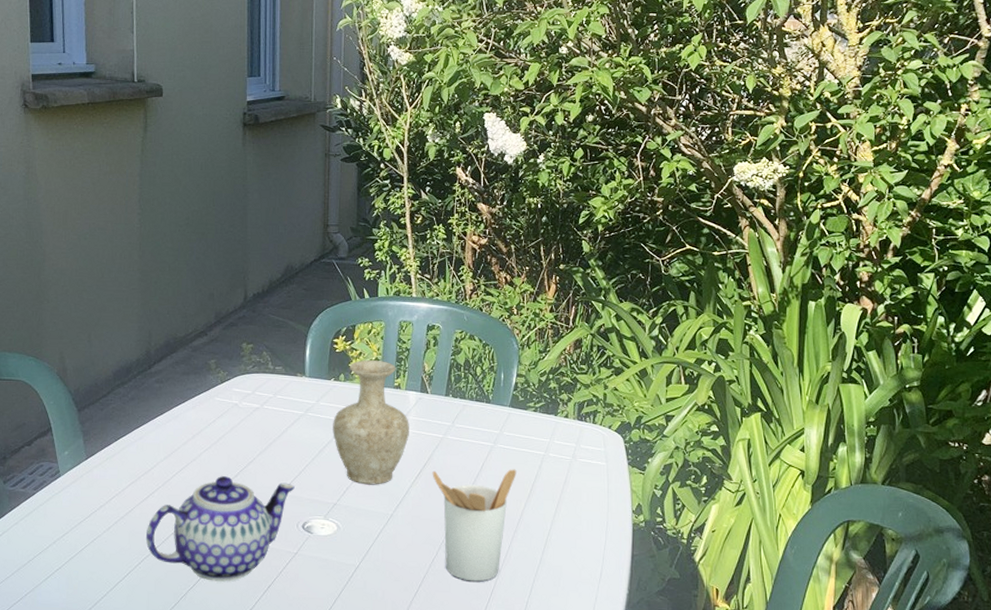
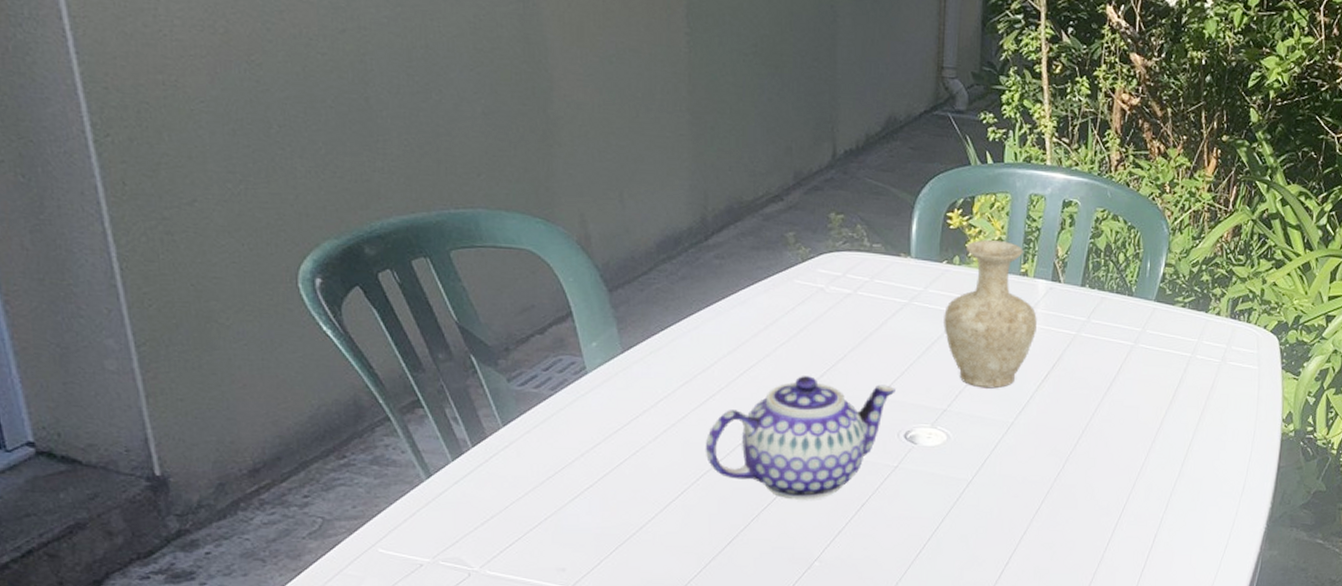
utensil holder: present [432,469,517,582] -> none [1061,372,1159,497]

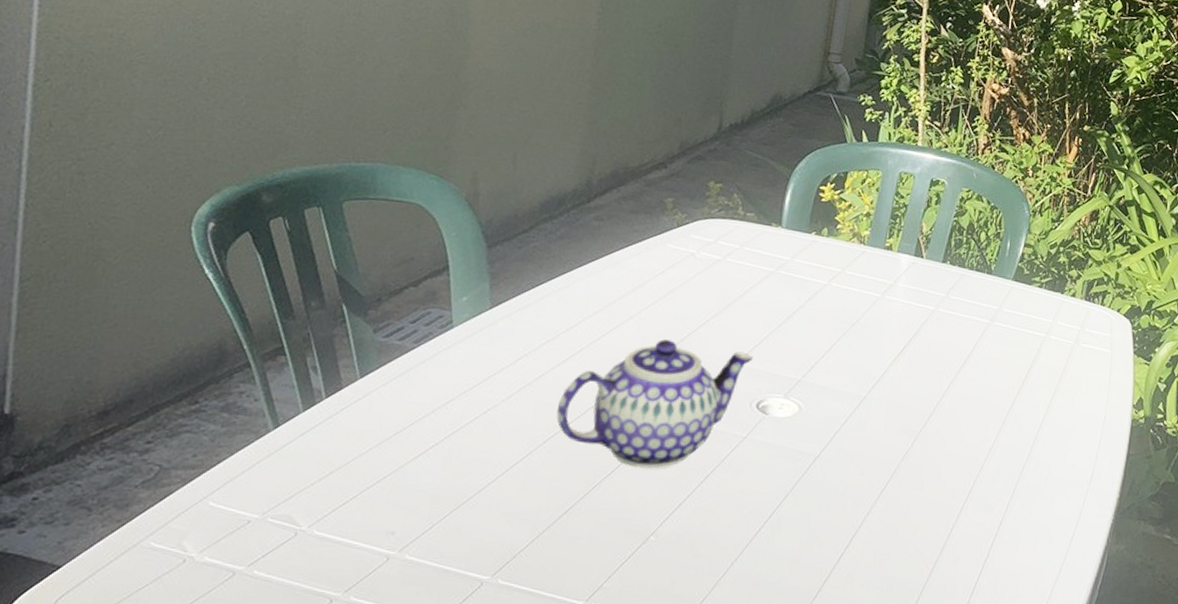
vase: present [944,239,1037,389] -> none [806,213,898,361]

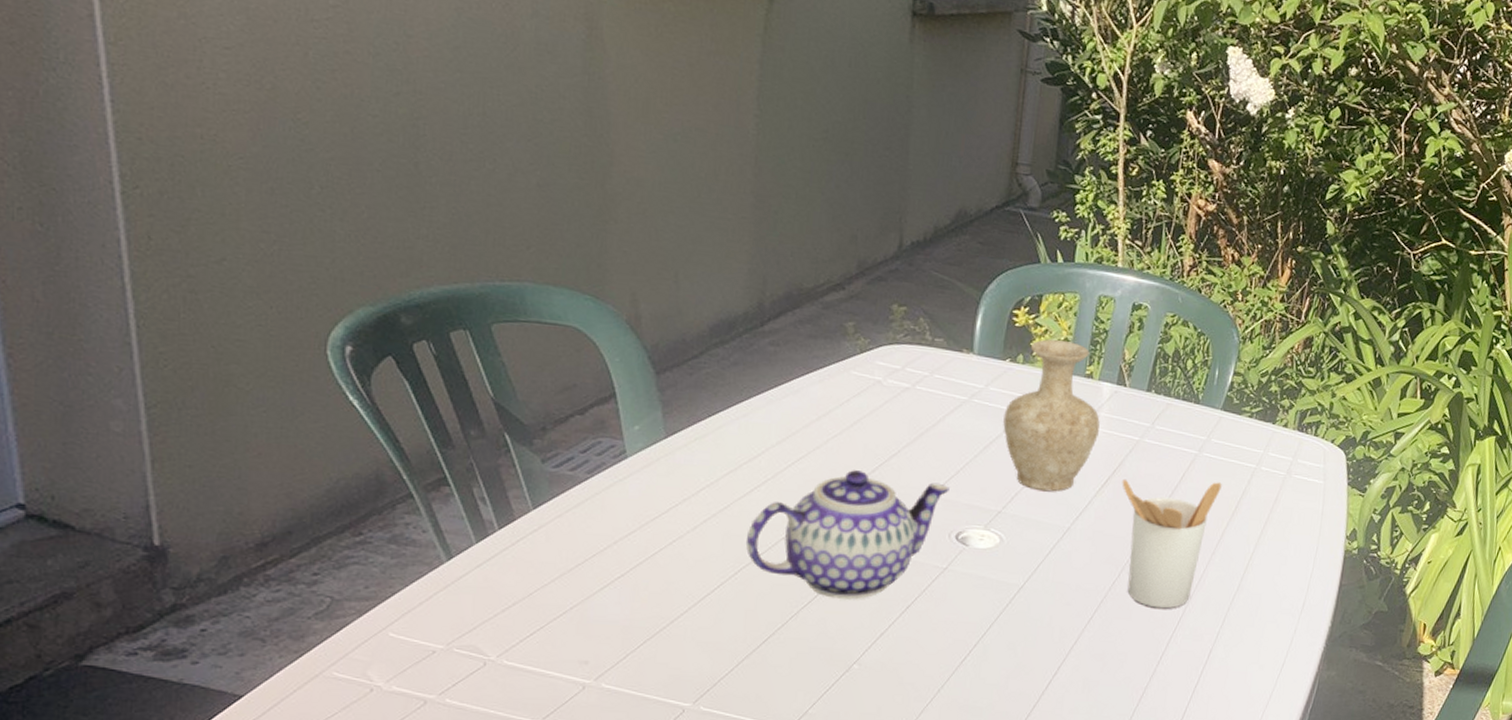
vase: none [806,213,898,361] -> present [1003,339,1100,492]
utensil holder: none [917,349,1013,479] -> present [1122,480,1222,609]

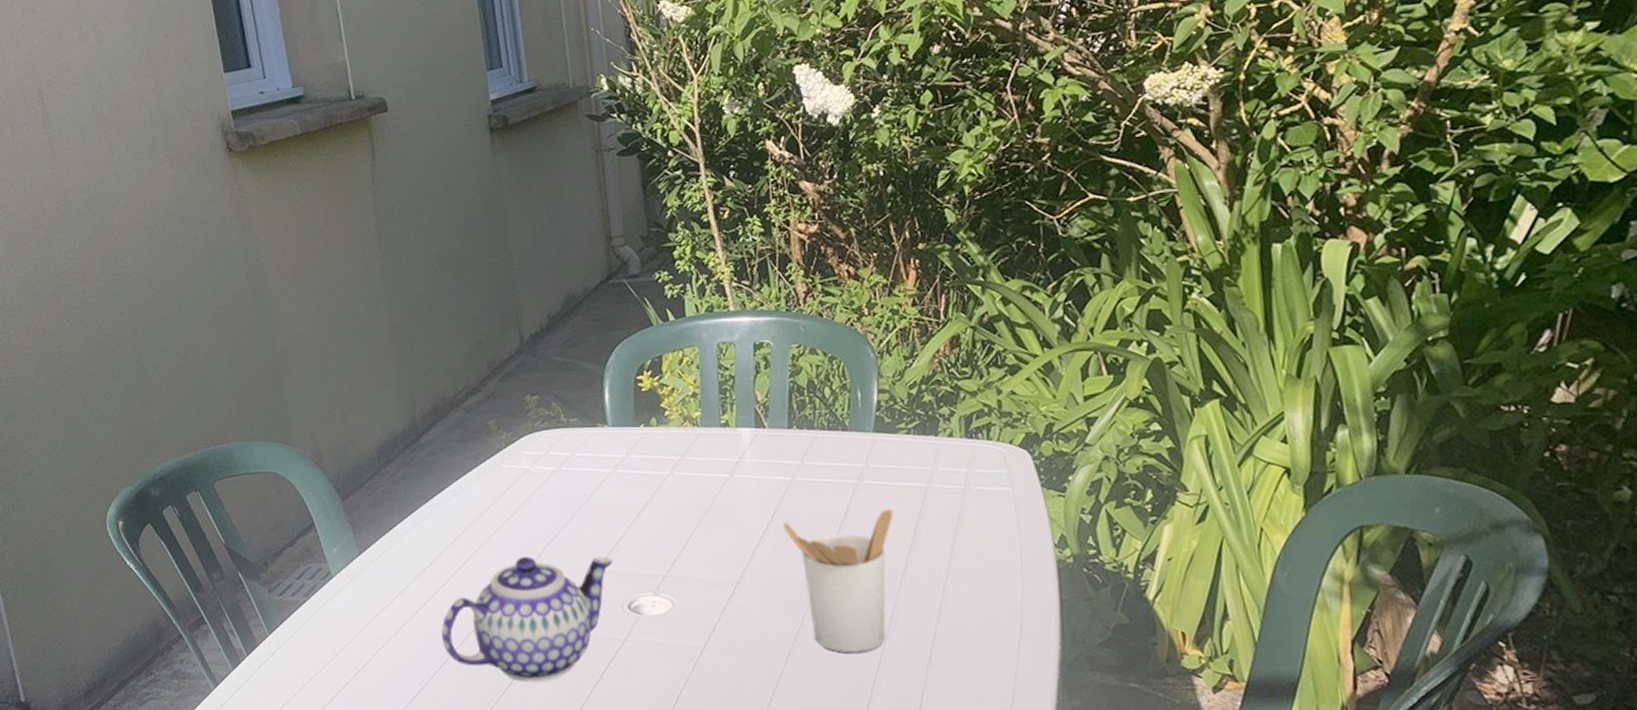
vase: present [1003,339,1100,492] -> none [649,394,748,549]

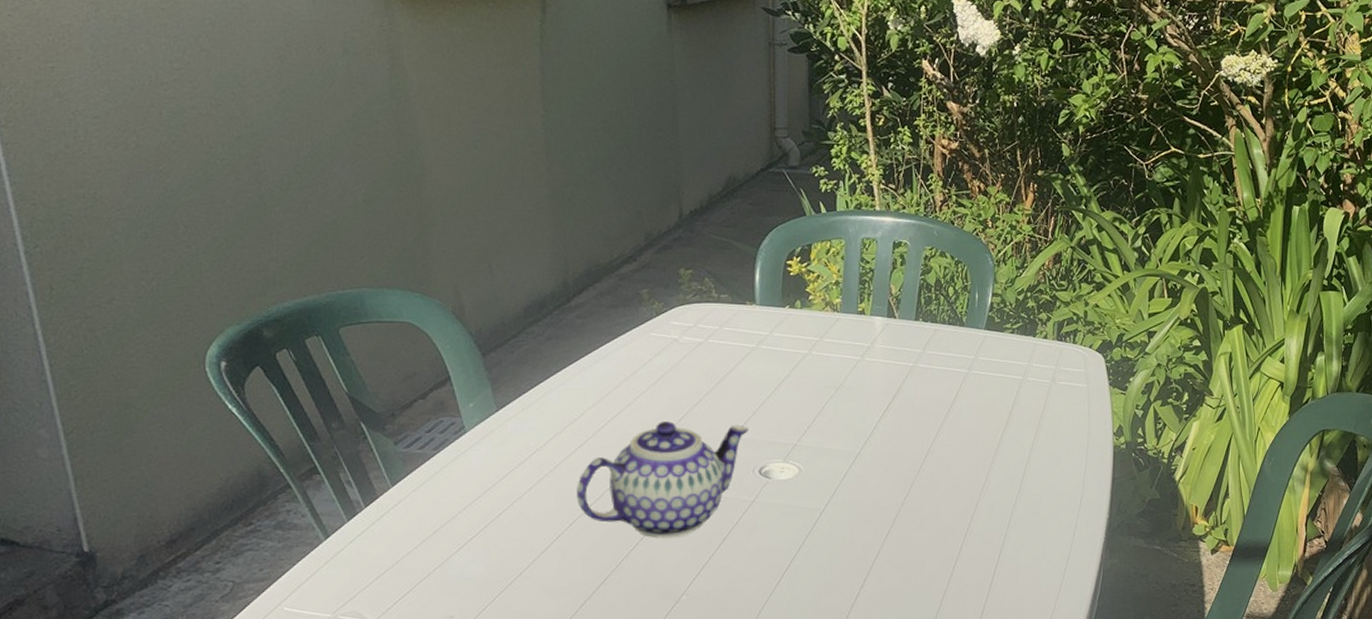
utensil holder: present [783,509,893,653] -> none [902,396,993,518]

